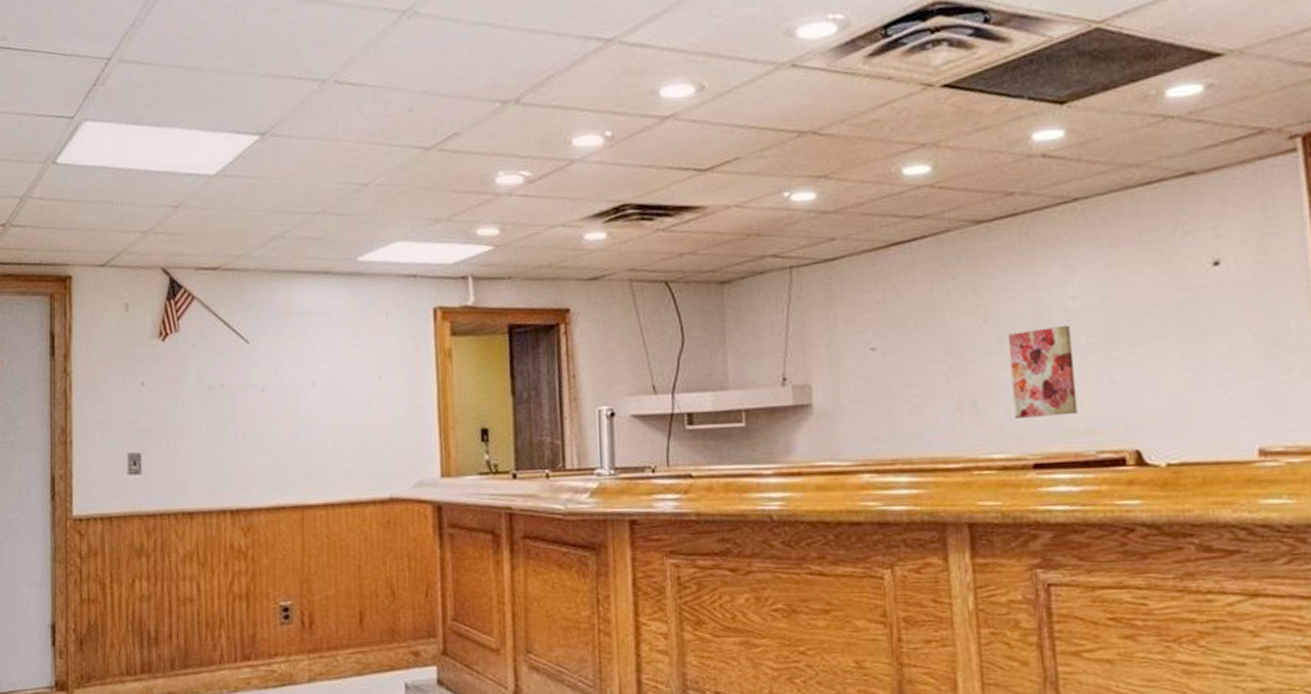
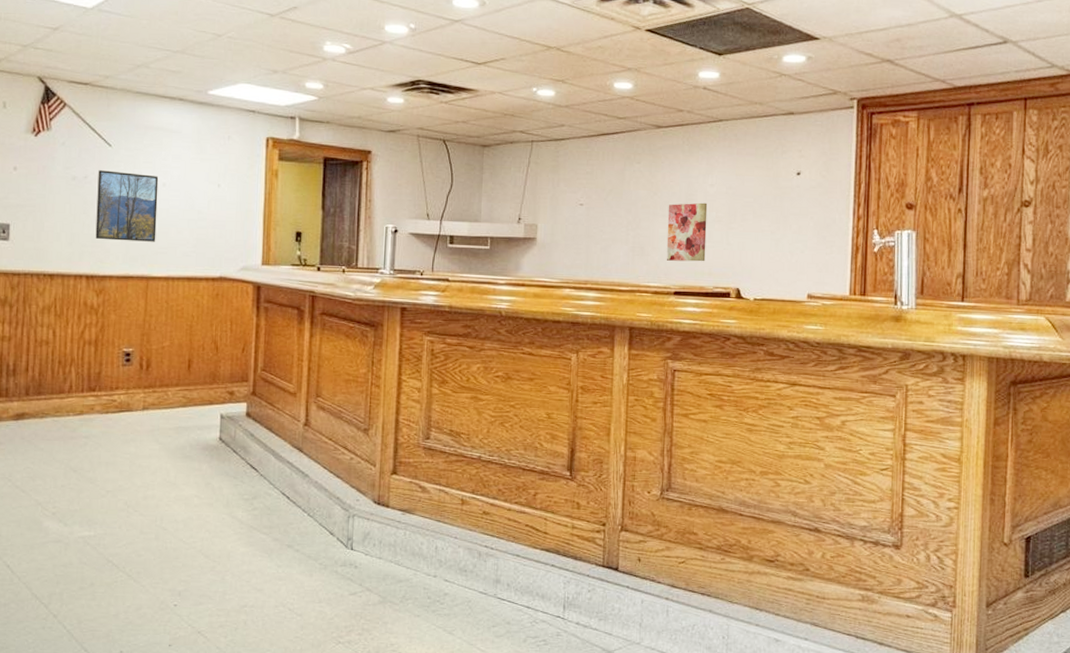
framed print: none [236,373,309,463] -> present [95,170,159,242]

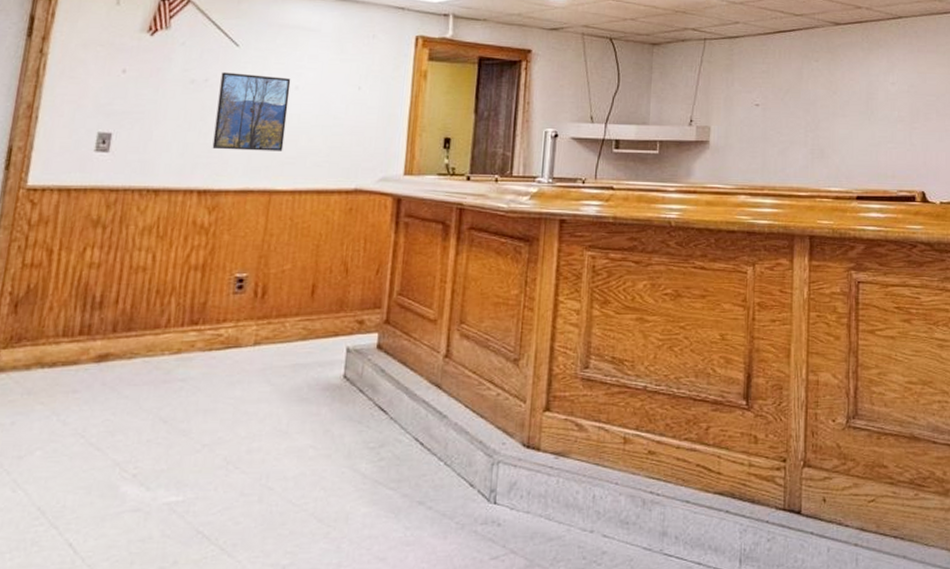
wall art: present [666,202,708,262] -> none [847,101,889,164]

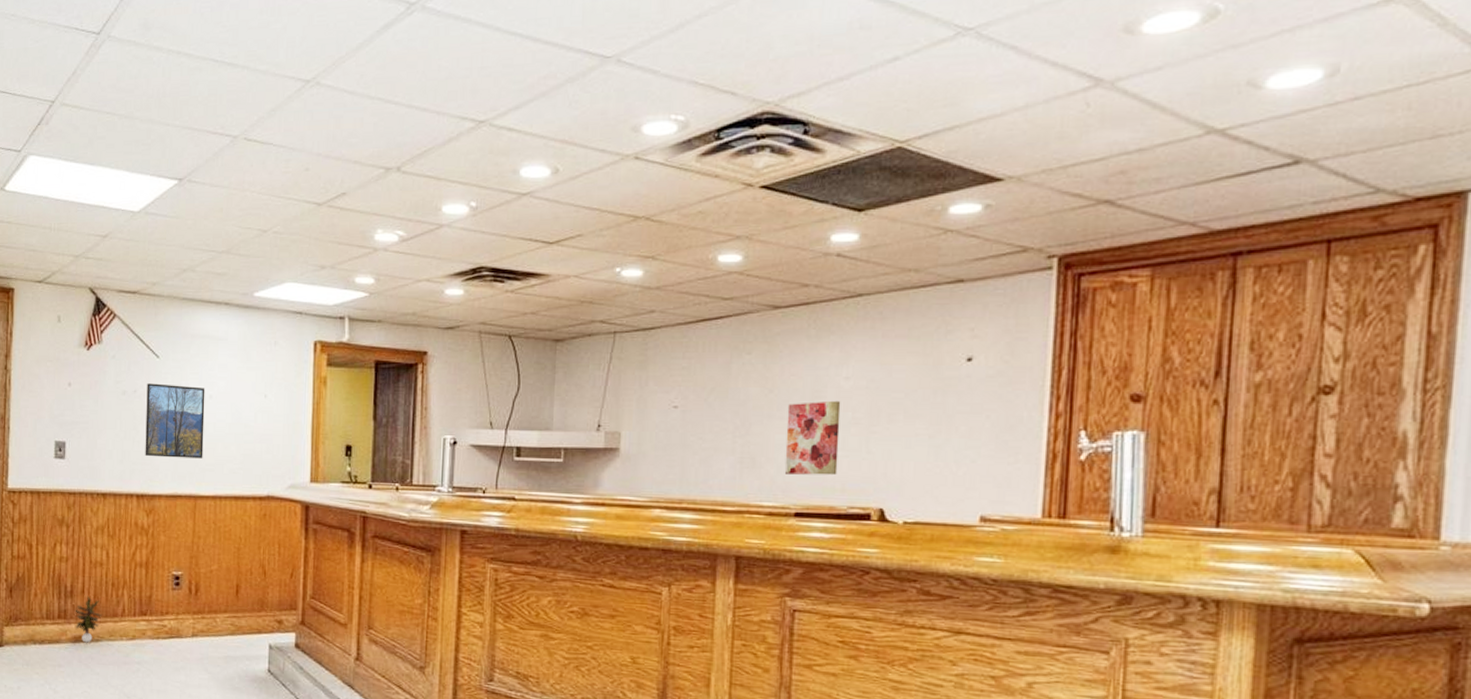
potted plant: none [100,306,140,361] -> present [74,595,102,643]
wall art: none [847,101,889,164] -> present [784,400,841,476]

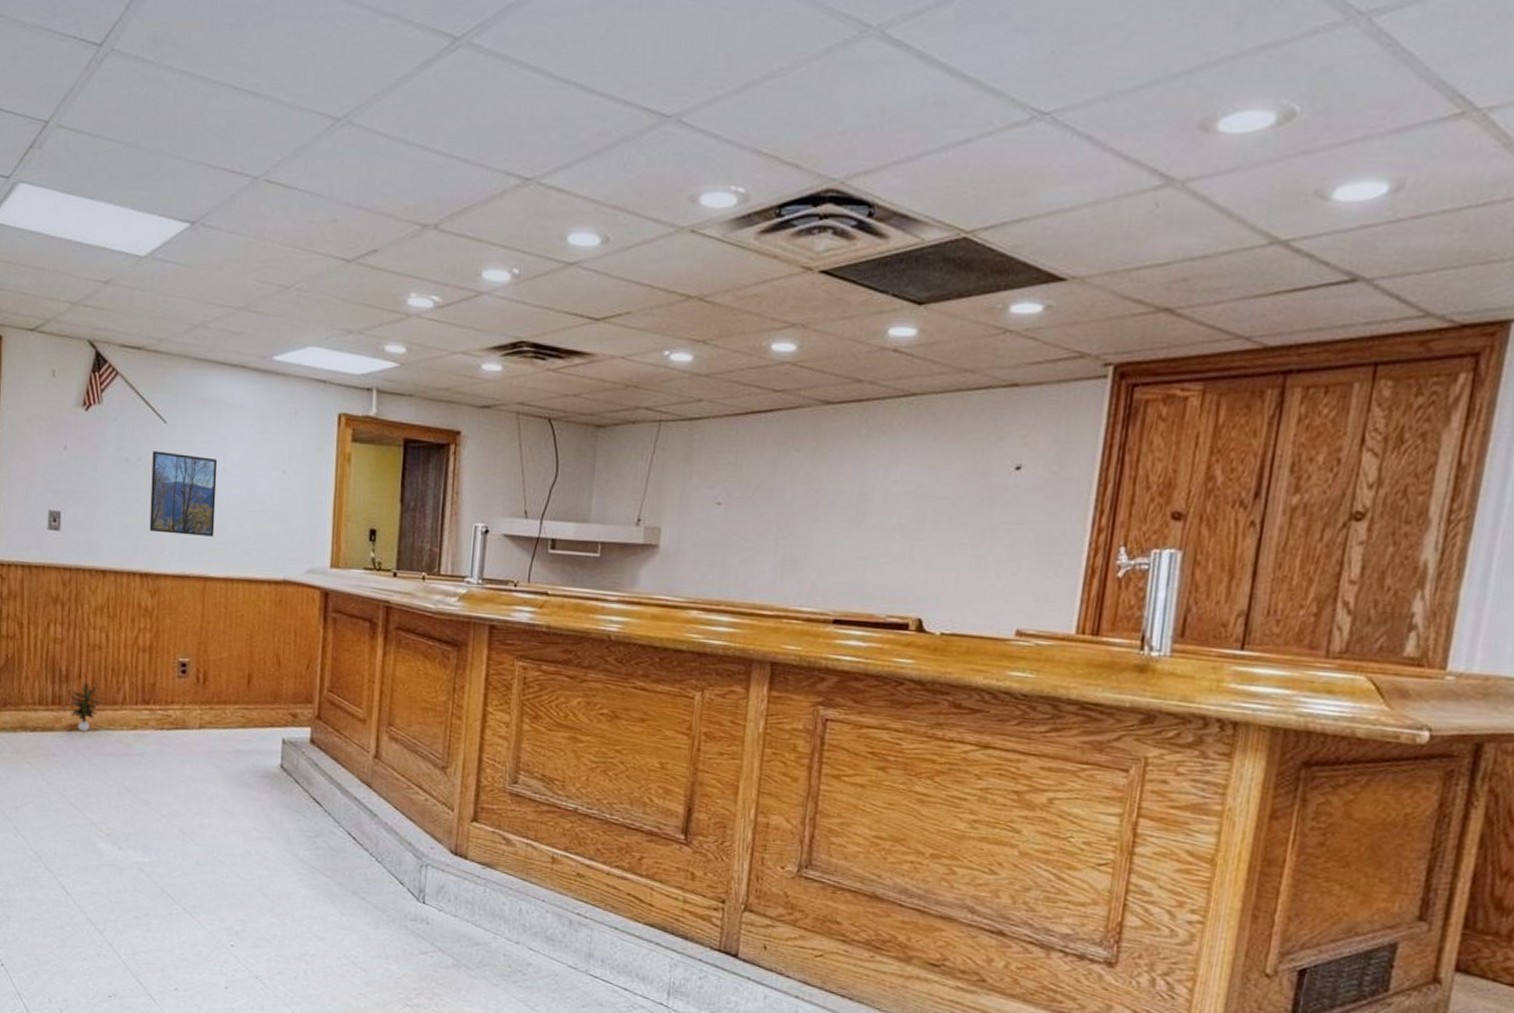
wall art: present [784,400,841,476] -> none [825,504,887,583]

